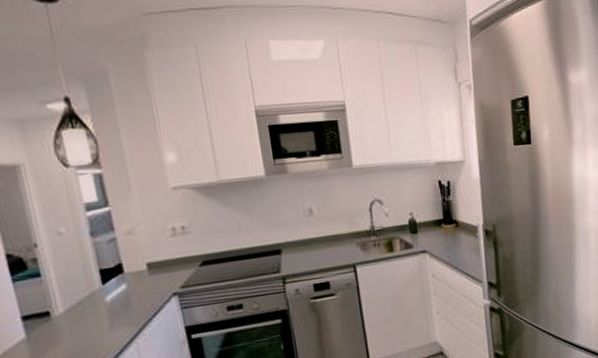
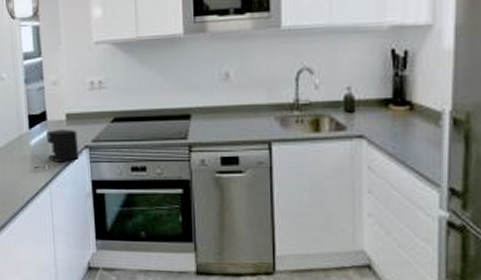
coffee maker: none [113,278,167,327] -> present [34,129,79,169]

